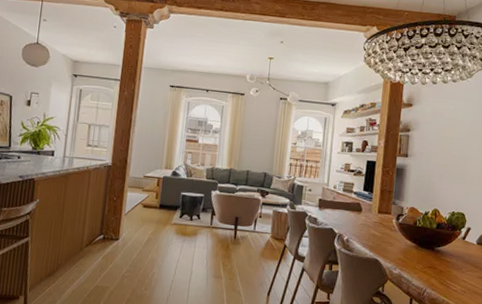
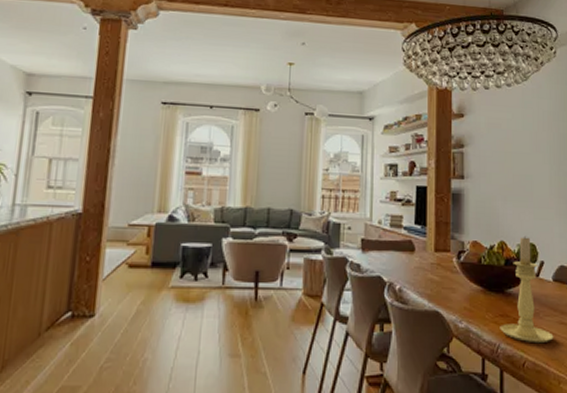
candle holder: none [427,206,473,292] -> present [500,235,554,344]

